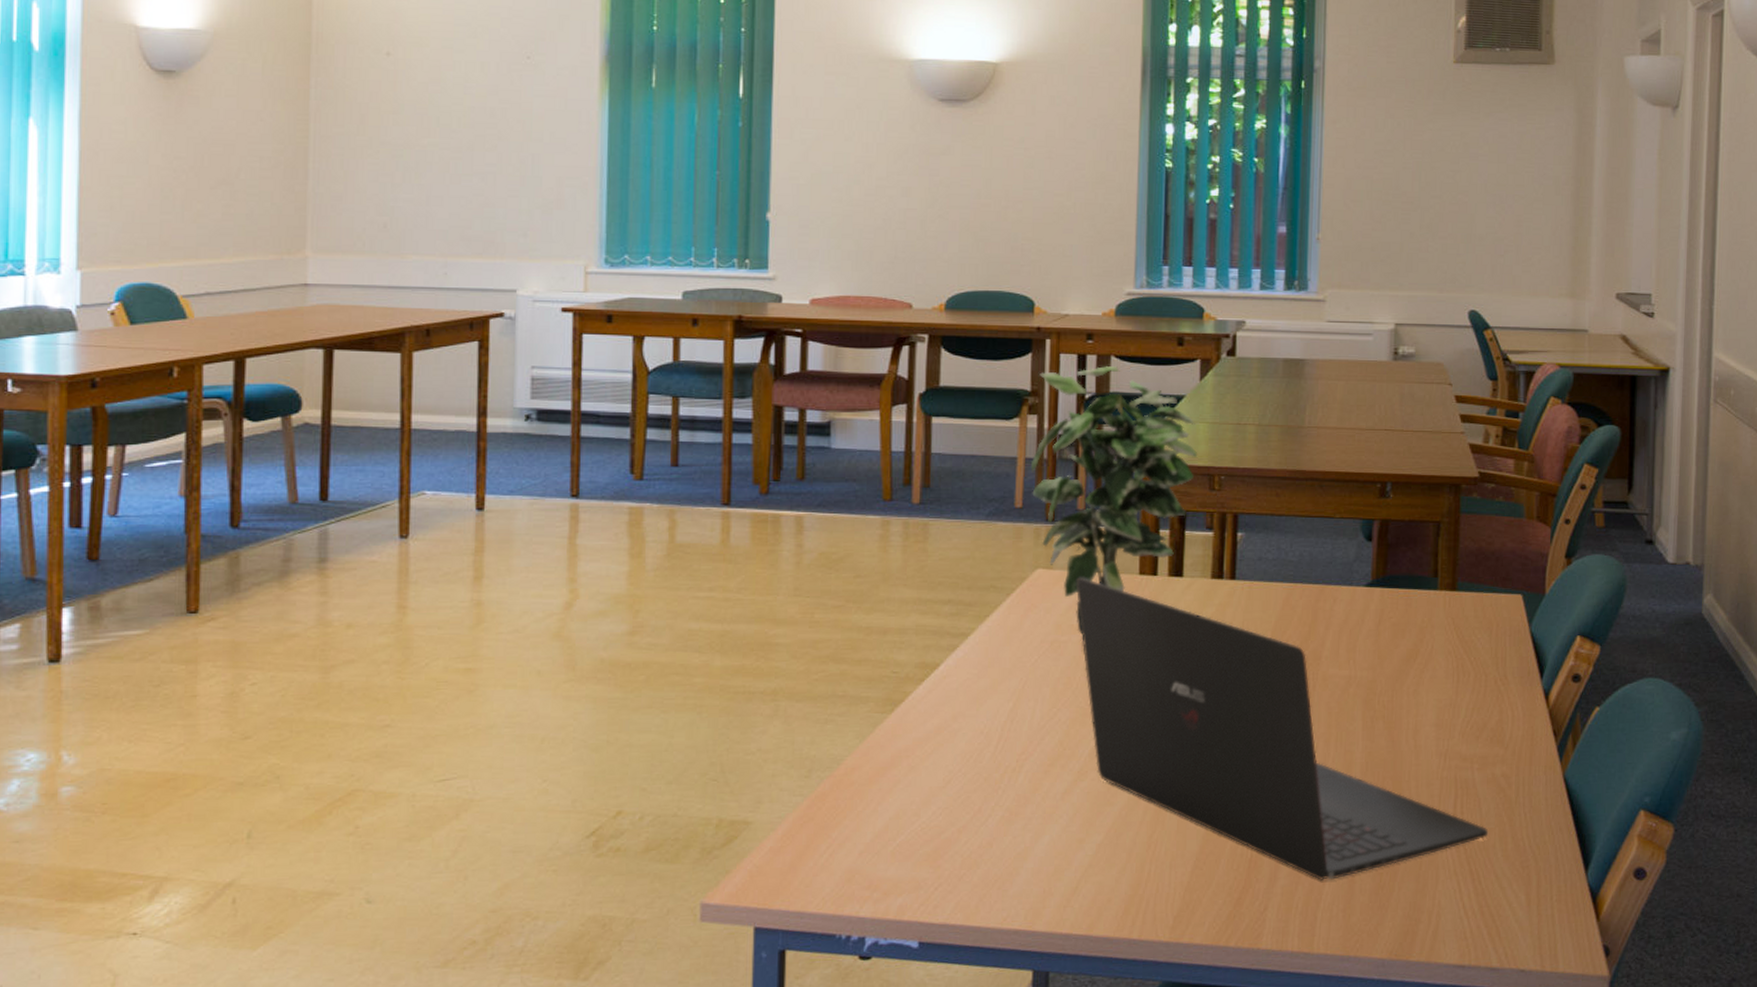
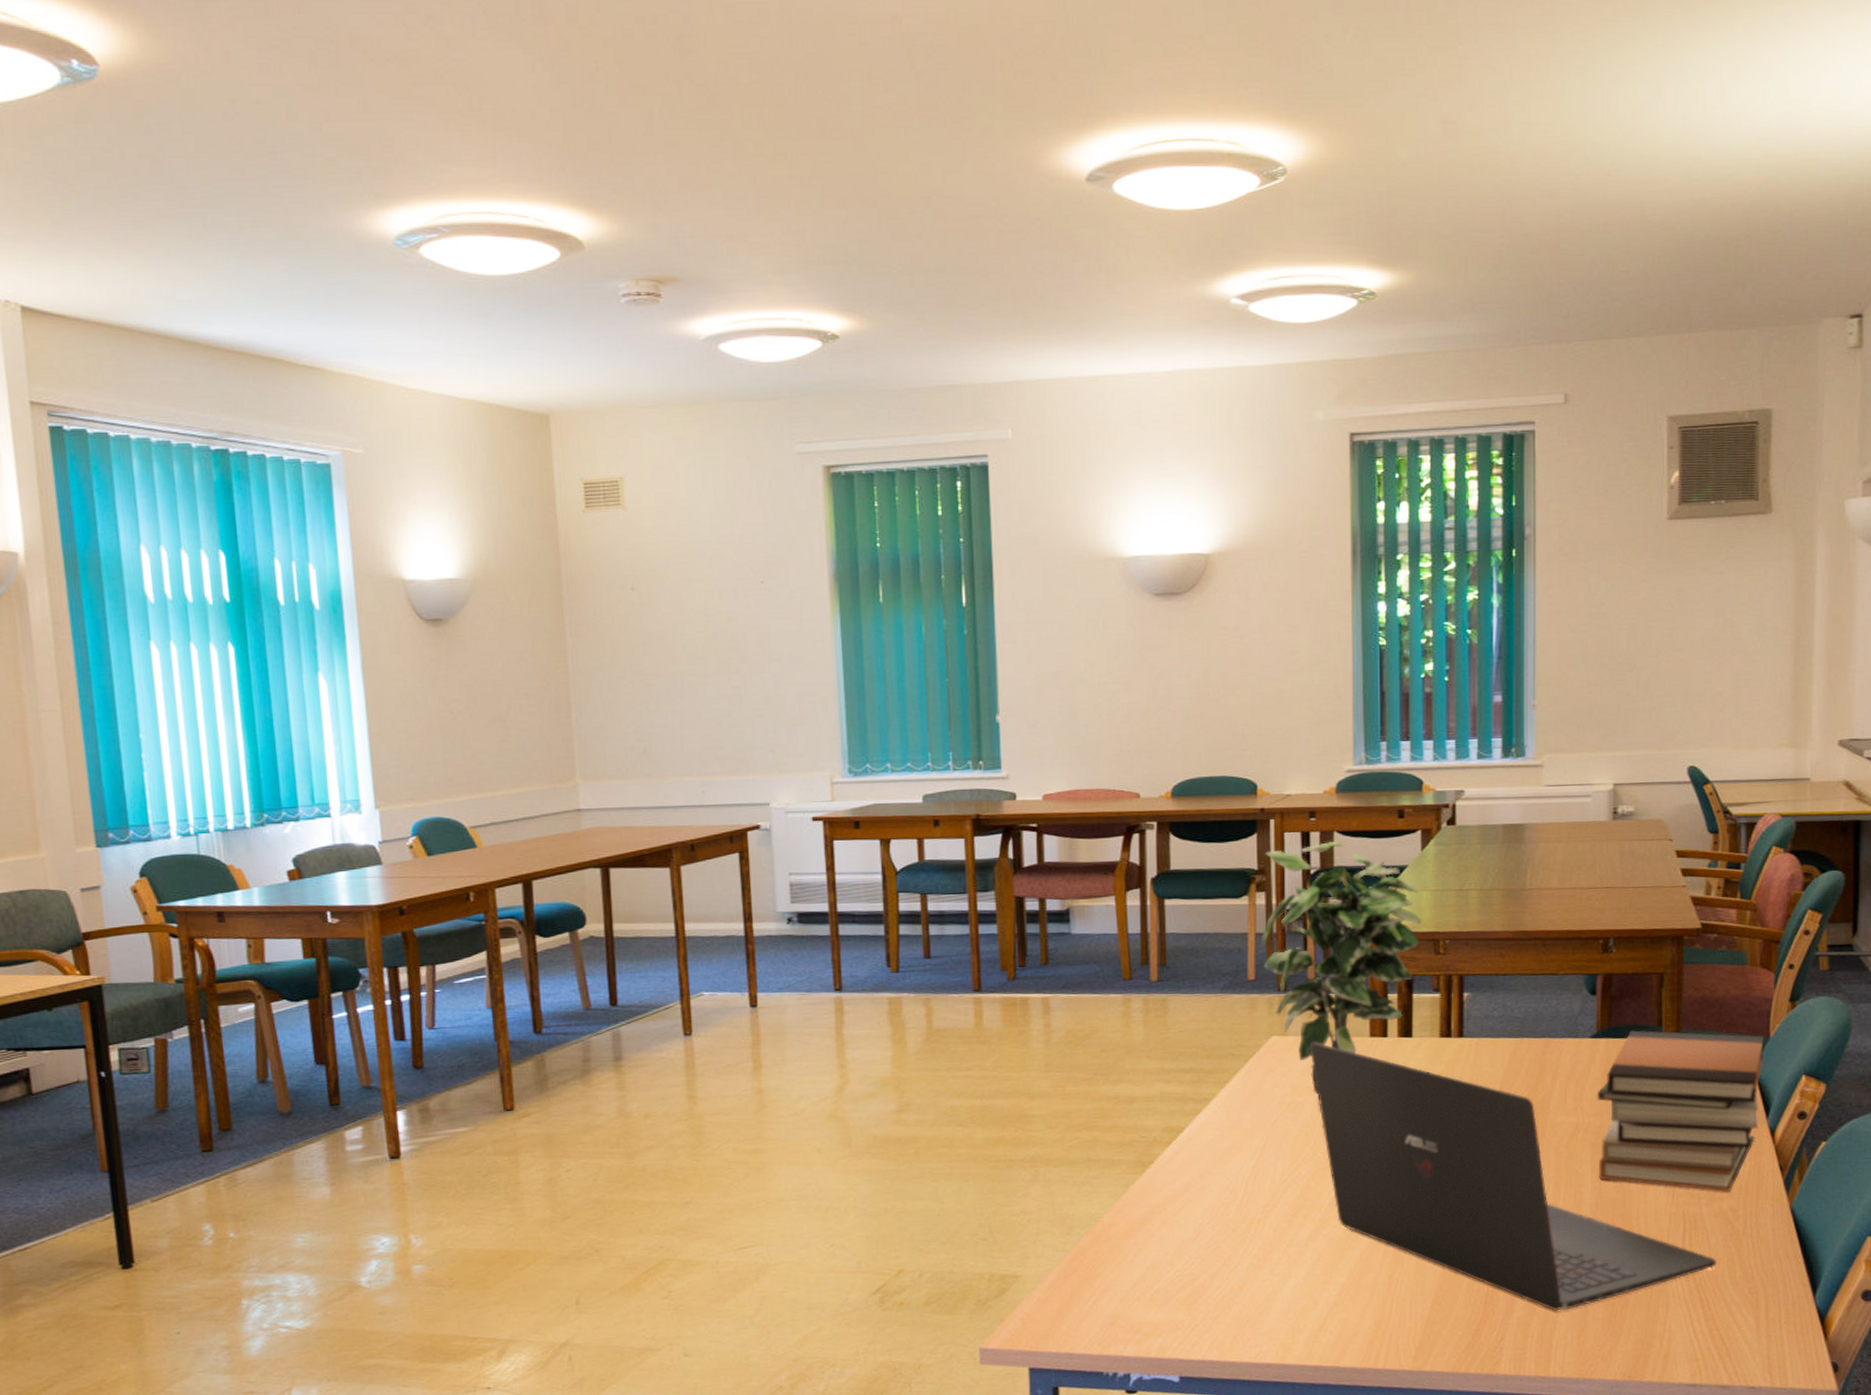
book stack: none [1369,580,1539,757] -> present [1596,1030,1764,1192]

